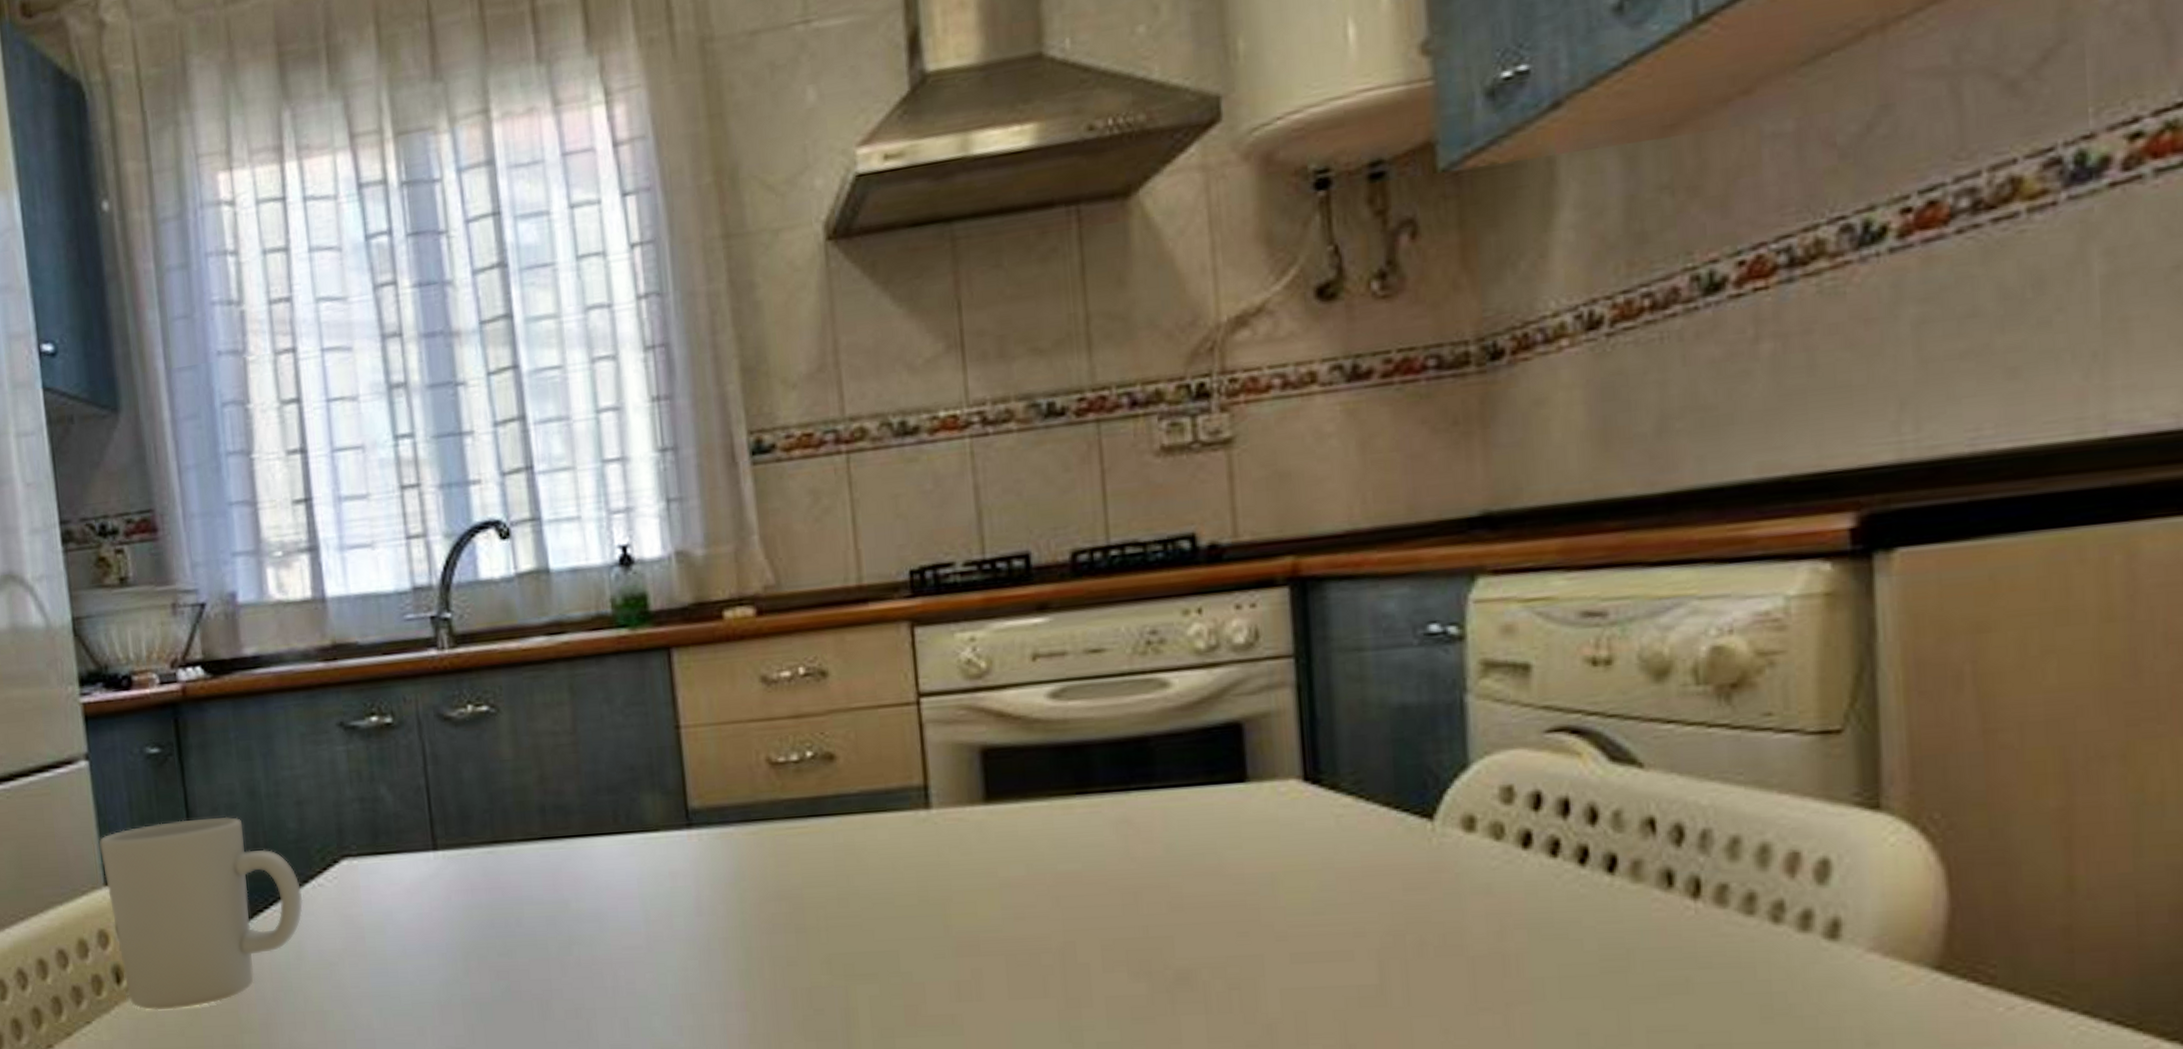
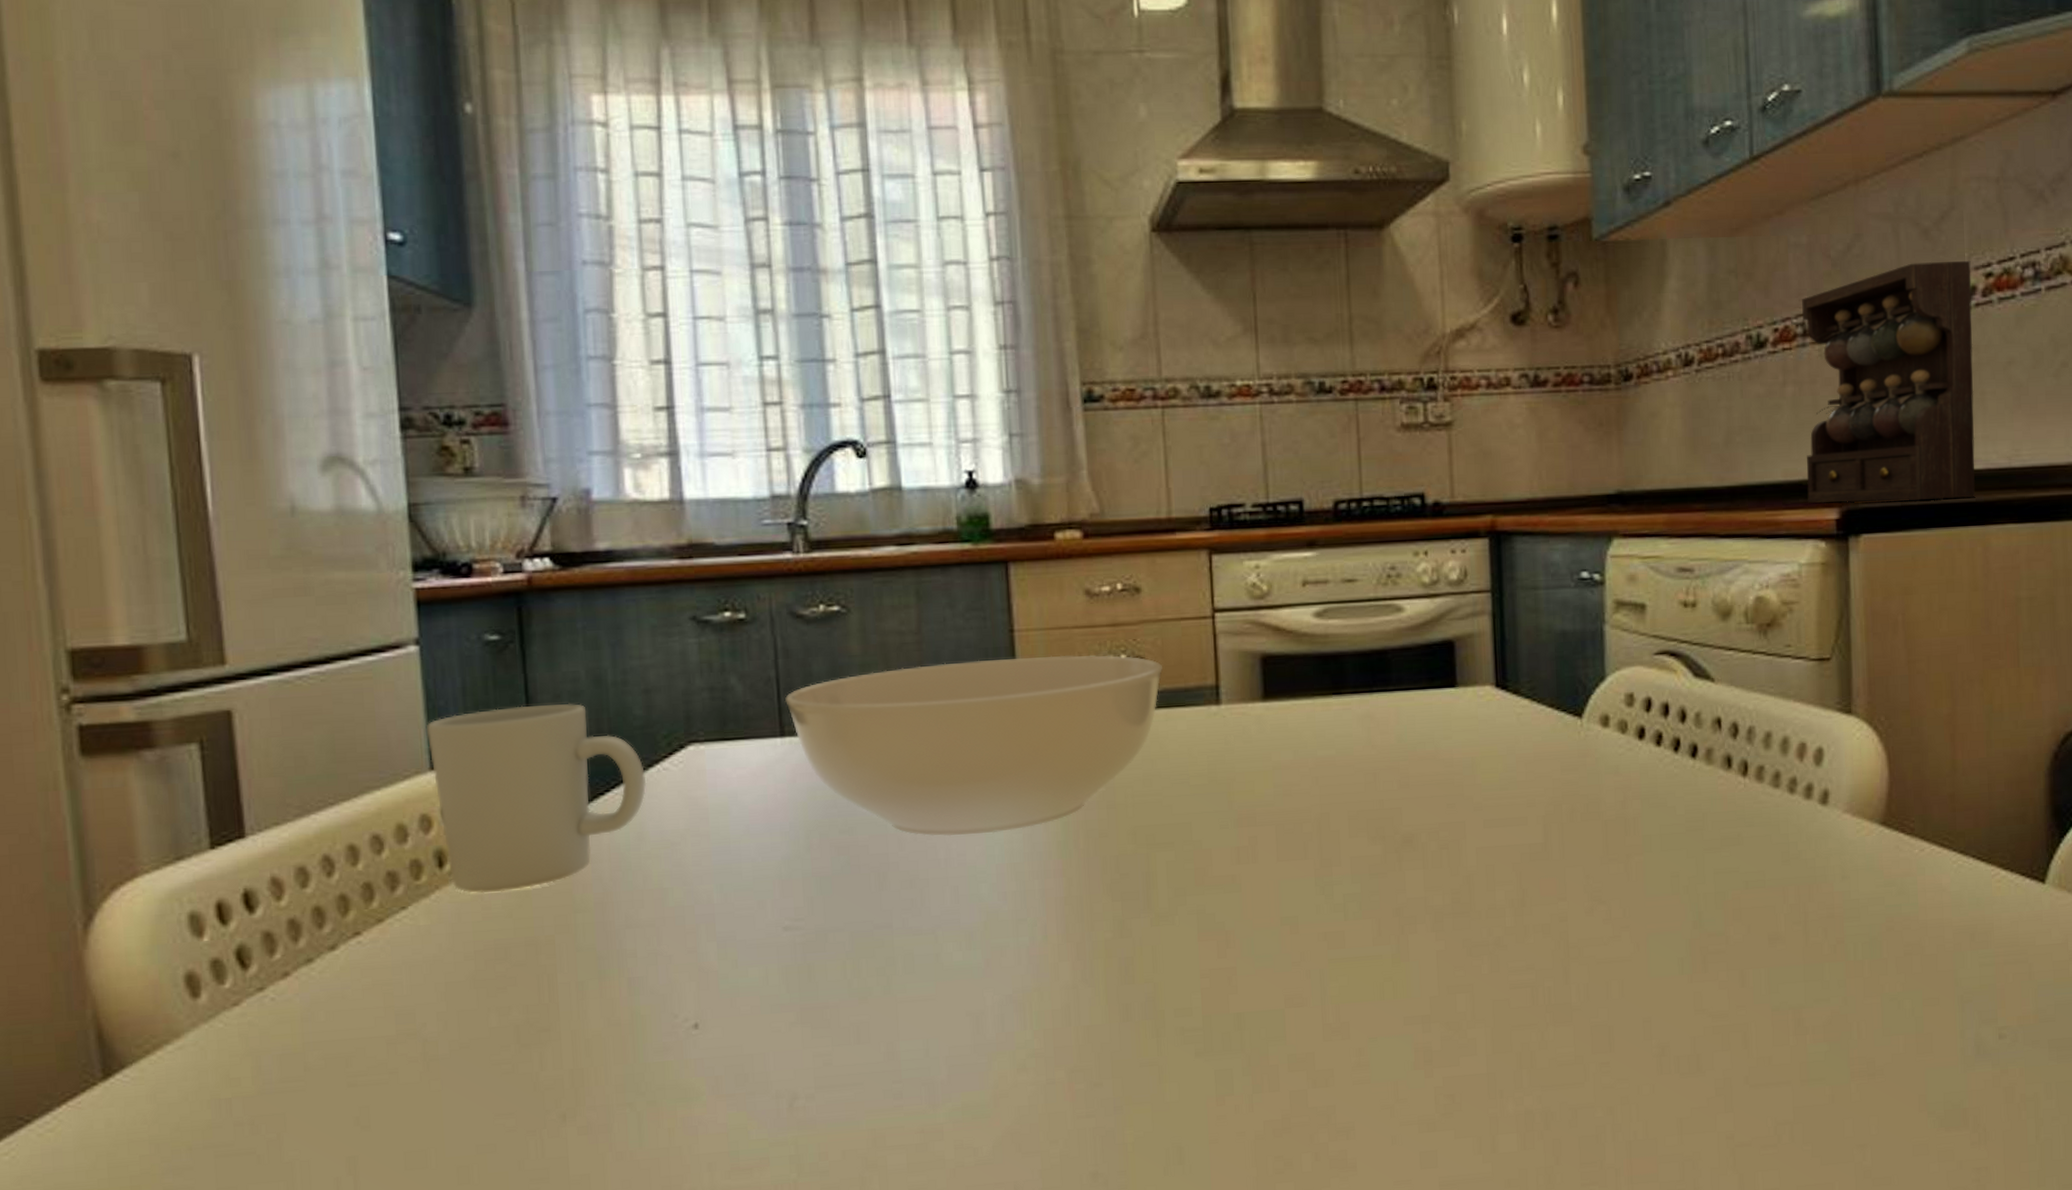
bowl: none [435,752,858,962] -> present [784,655,1163,837]
spice rack: none [1786,117,2111,508] -> present [1802,260,1976,503]

